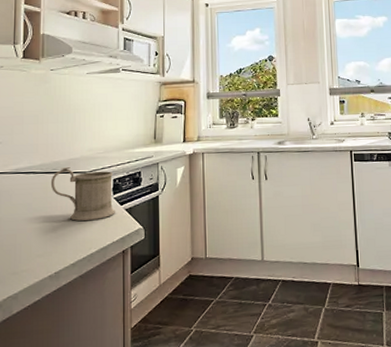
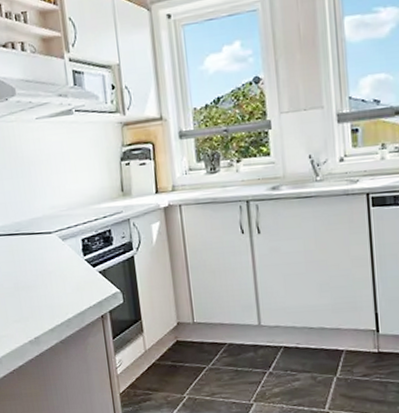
mug: present [50,167,115,221] -> none [15,228,88,286]

